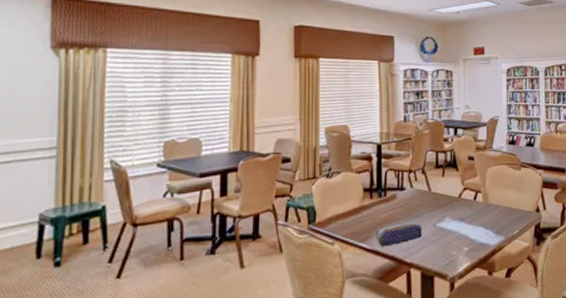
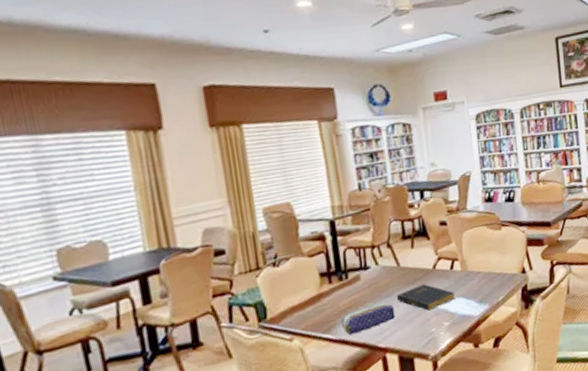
book: none [426,209,476,234] -> present [397,283,456,311]

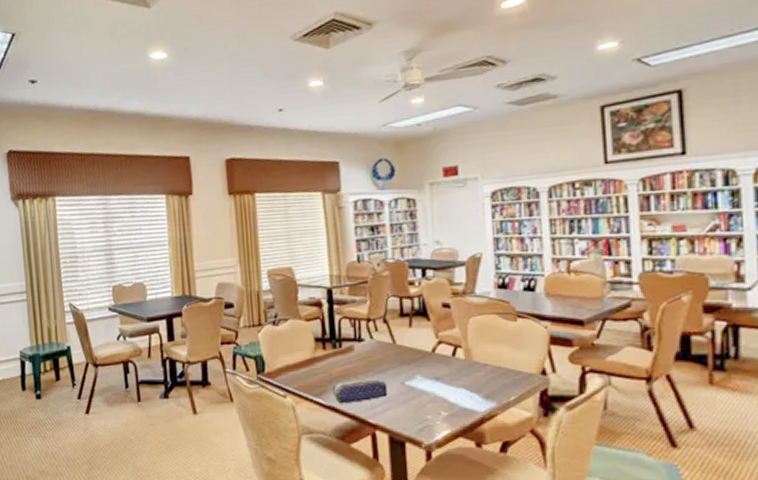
book: present [397,283,456,311] -> none [391,366,457,395]

